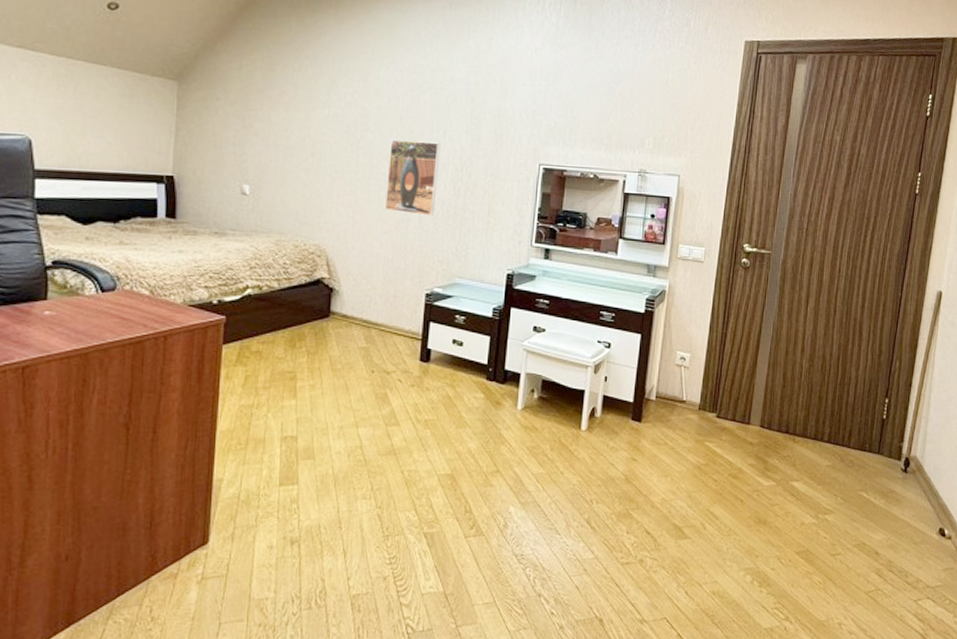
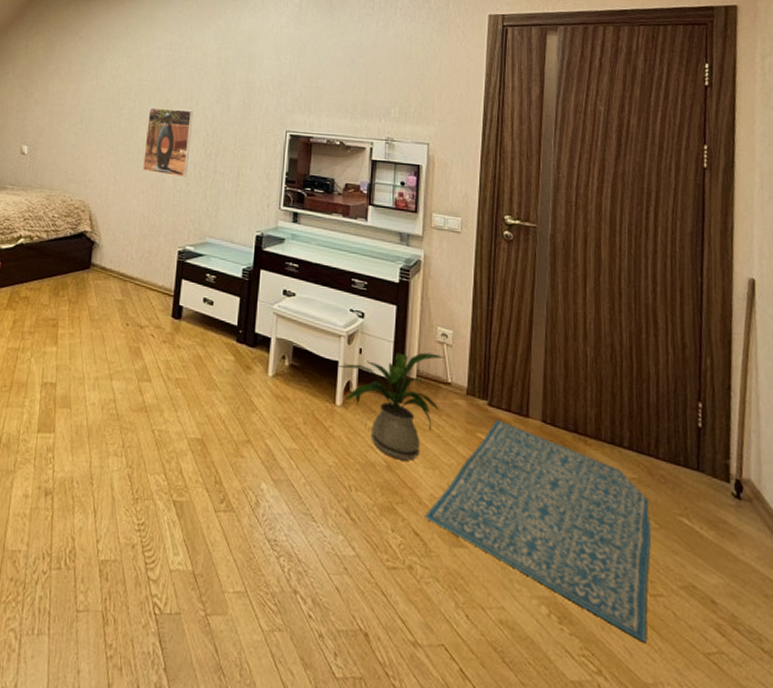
house plant: none [584,375,682,472] -> present [337,352,445,461]
rug: none [656,429,838,591] -> present [425,420,652,643]

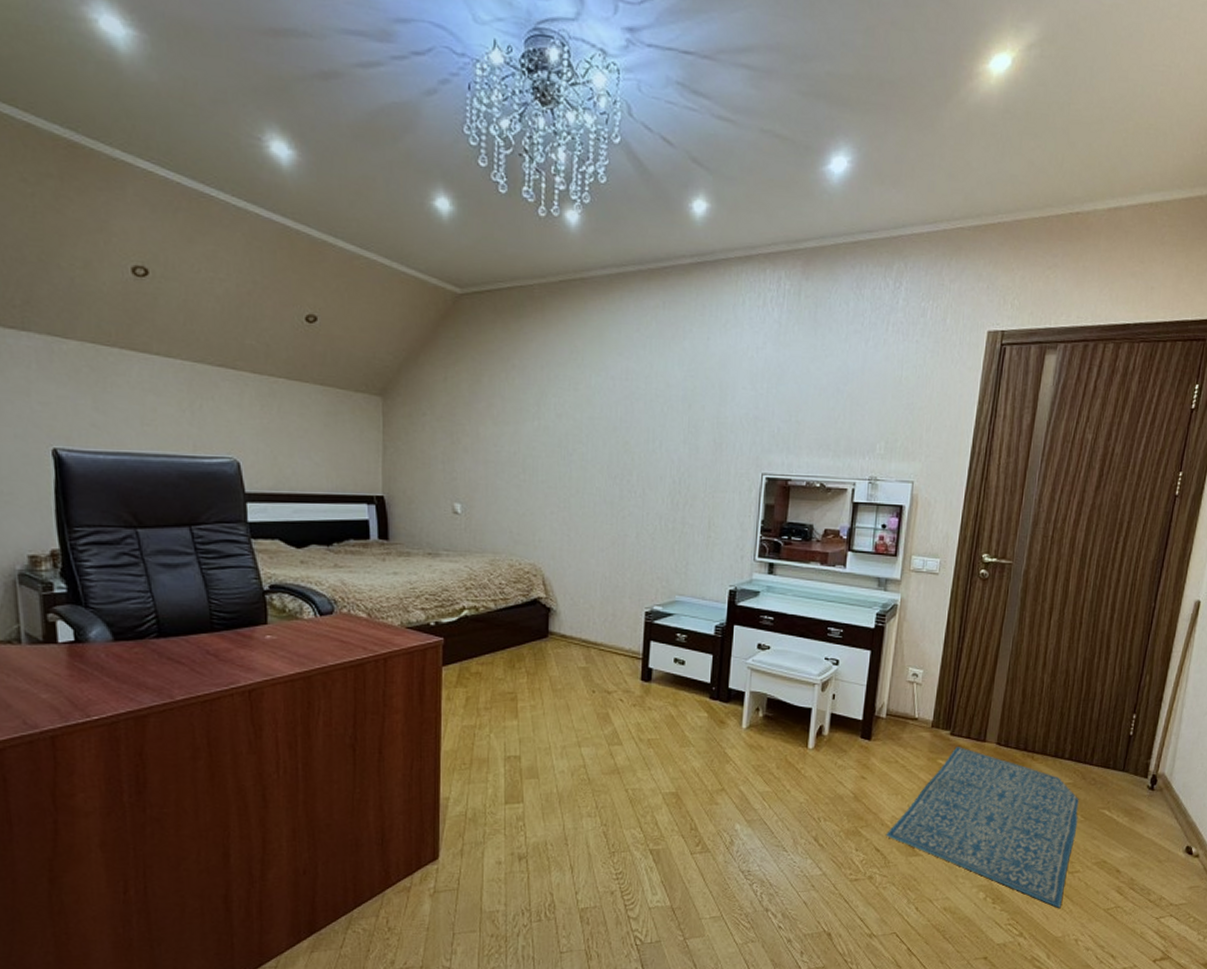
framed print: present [142,107,194,178] -> none [600,452,657,532]
house plant: present [337,352,445,461] -> none [811,693,914,790]

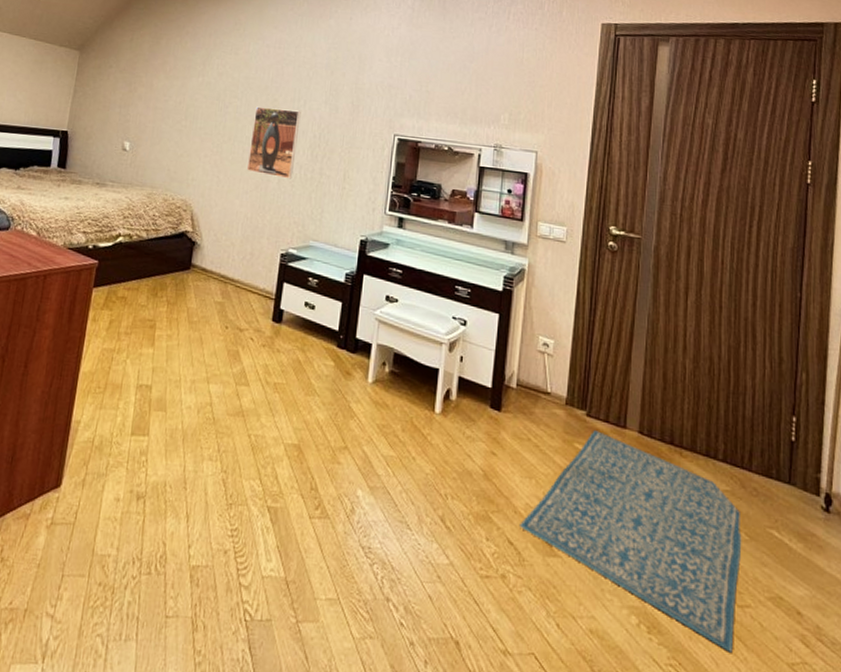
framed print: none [600,452,657,532] -> present [246,106,301,180]

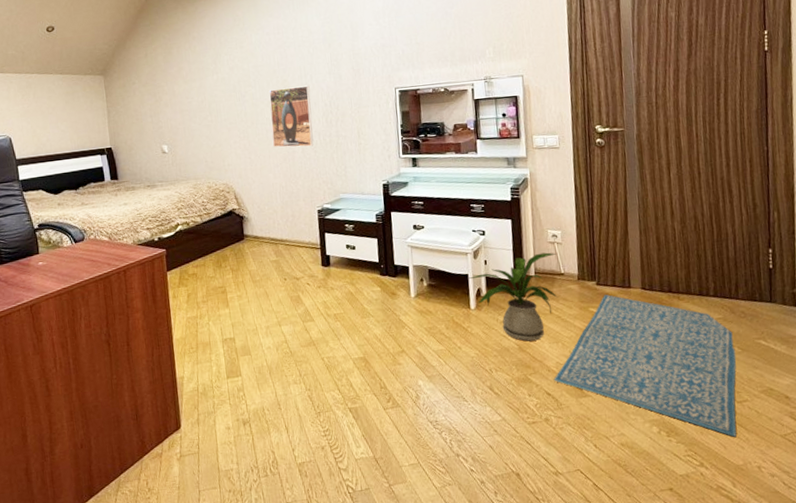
house plant: none [438,361,545,470] -> present [468,252,558,342]

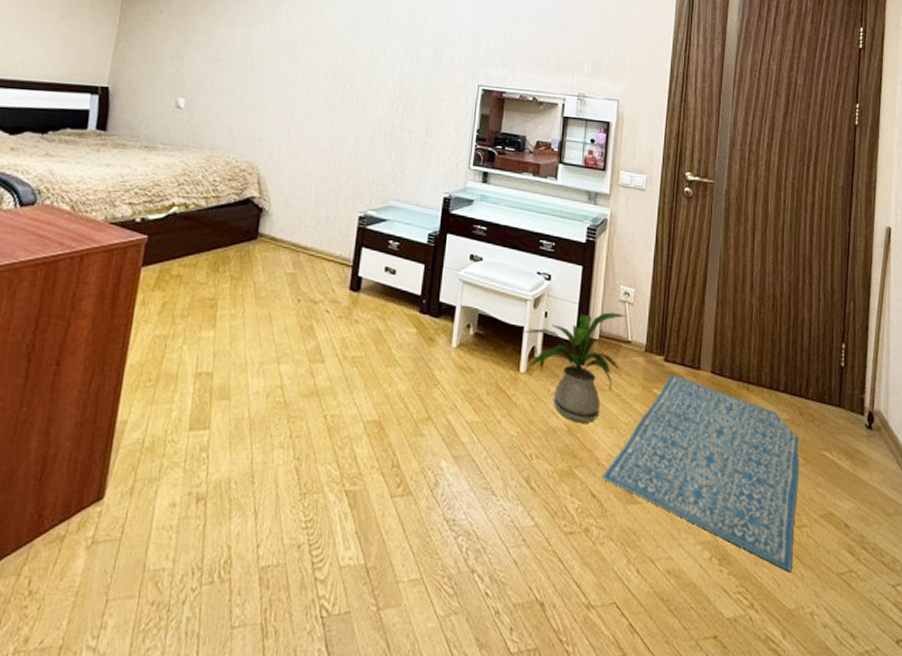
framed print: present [269,85,314,148] -> none [320,56,380,136]

